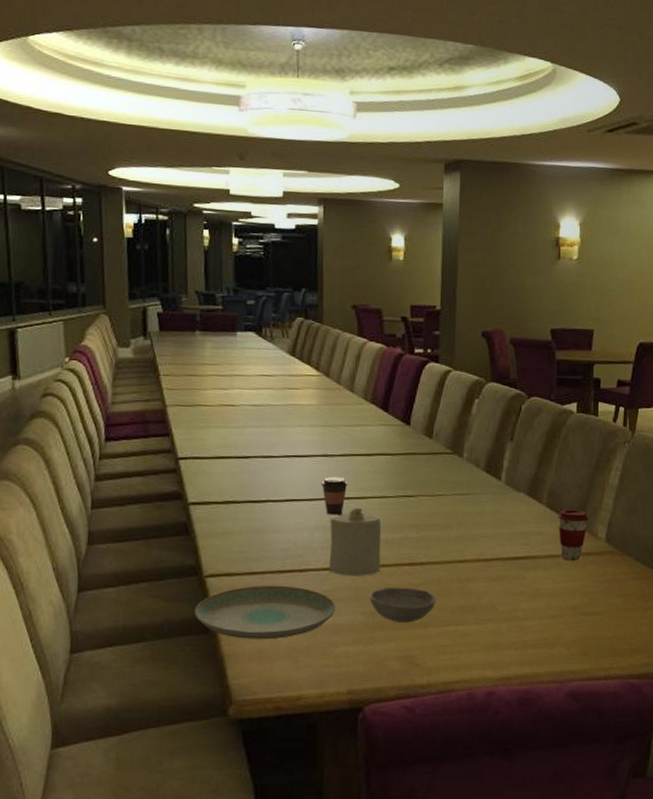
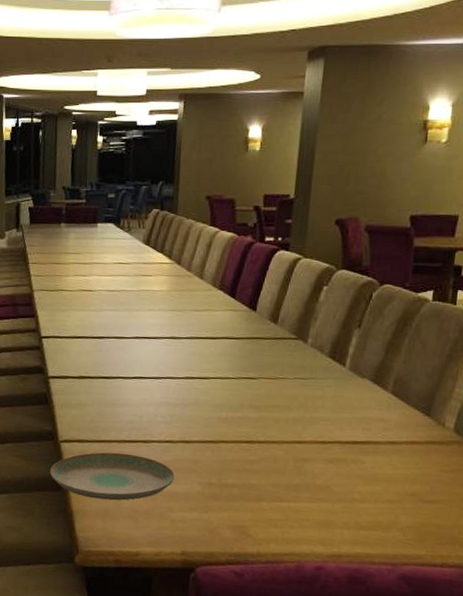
coffee cup: present [320,477,348,515] -> none [167,357,193,393]
candle: present [329,508,382,577] -> none [170,387,222,450]
bowl: present [370,587,436,623] -> none [207,461,271,496]
coffee cup: present [558,509,589,561] -> none [403,397,437,449]

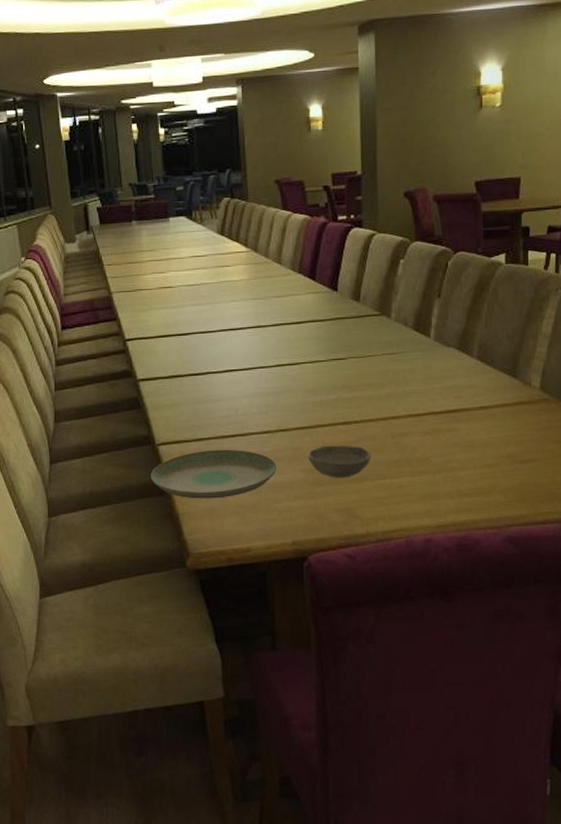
bowl: none [207,461,271,496] -> present [308,445,371,478]

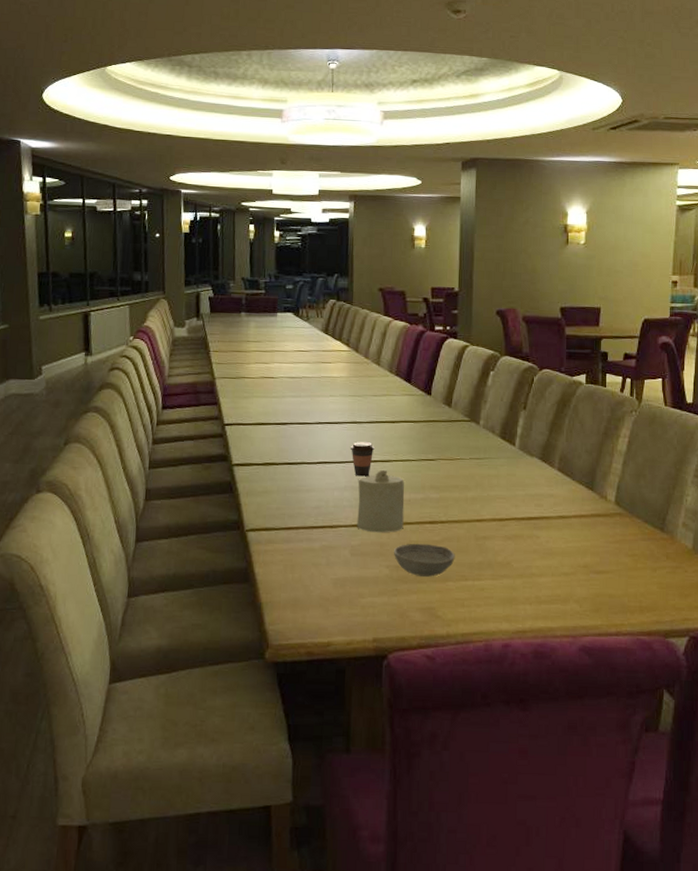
plate: present [151,449,277,499] -> none [237,539,363,590]
coffee cup: none [255,346,281,382] -> present [350,442,375,477]
candle: none [267,374,316,438] -> present [357,470,405,533]

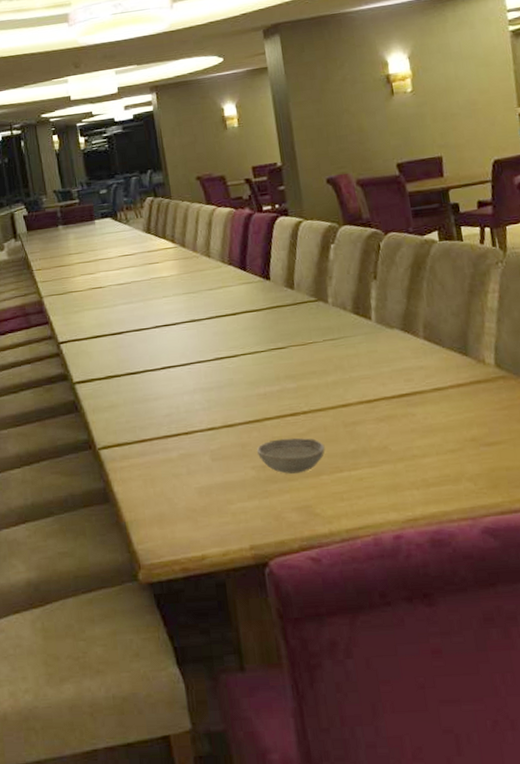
coffee cup: present [350,442,375,477] -> none [192,339,219,377]
candle: present [357,470,405,533] -> none [207,366,264,433]

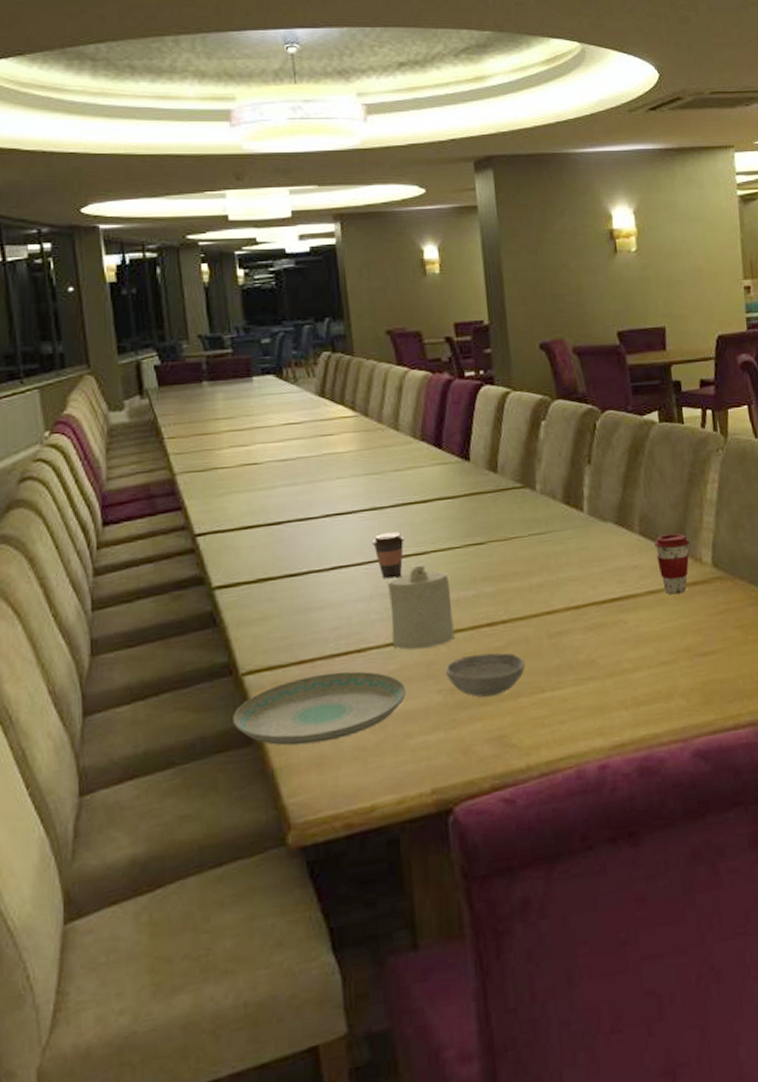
plate: none [93,449,226,505] -> present [233,671,406,746]
coffee cup: none [192,339,219,377] -> present [371,532,405,579]
candle: none [207,366,264,433] -> present [388,566,454,650]
coffee cup: none [438,338,473,392] -> present [654,533,690,595]

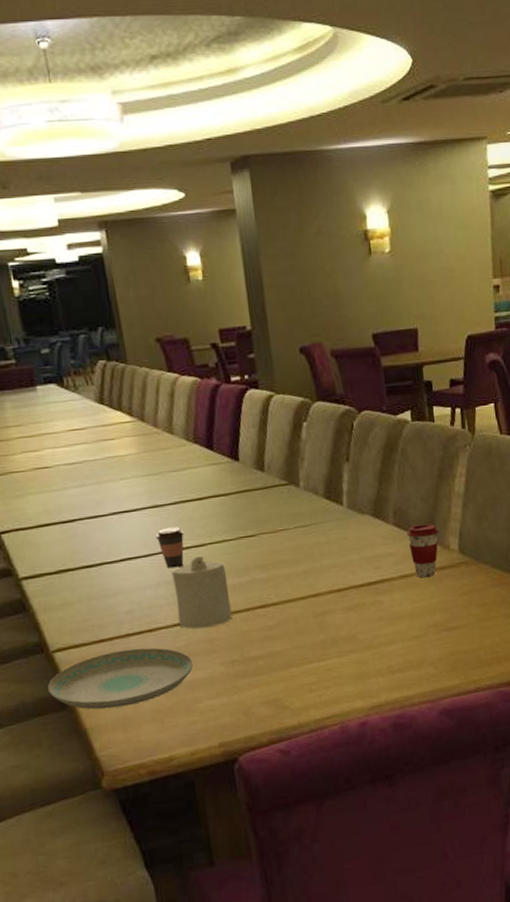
bowl: present [446,652,526,698] -> none [226,630,295,668]

